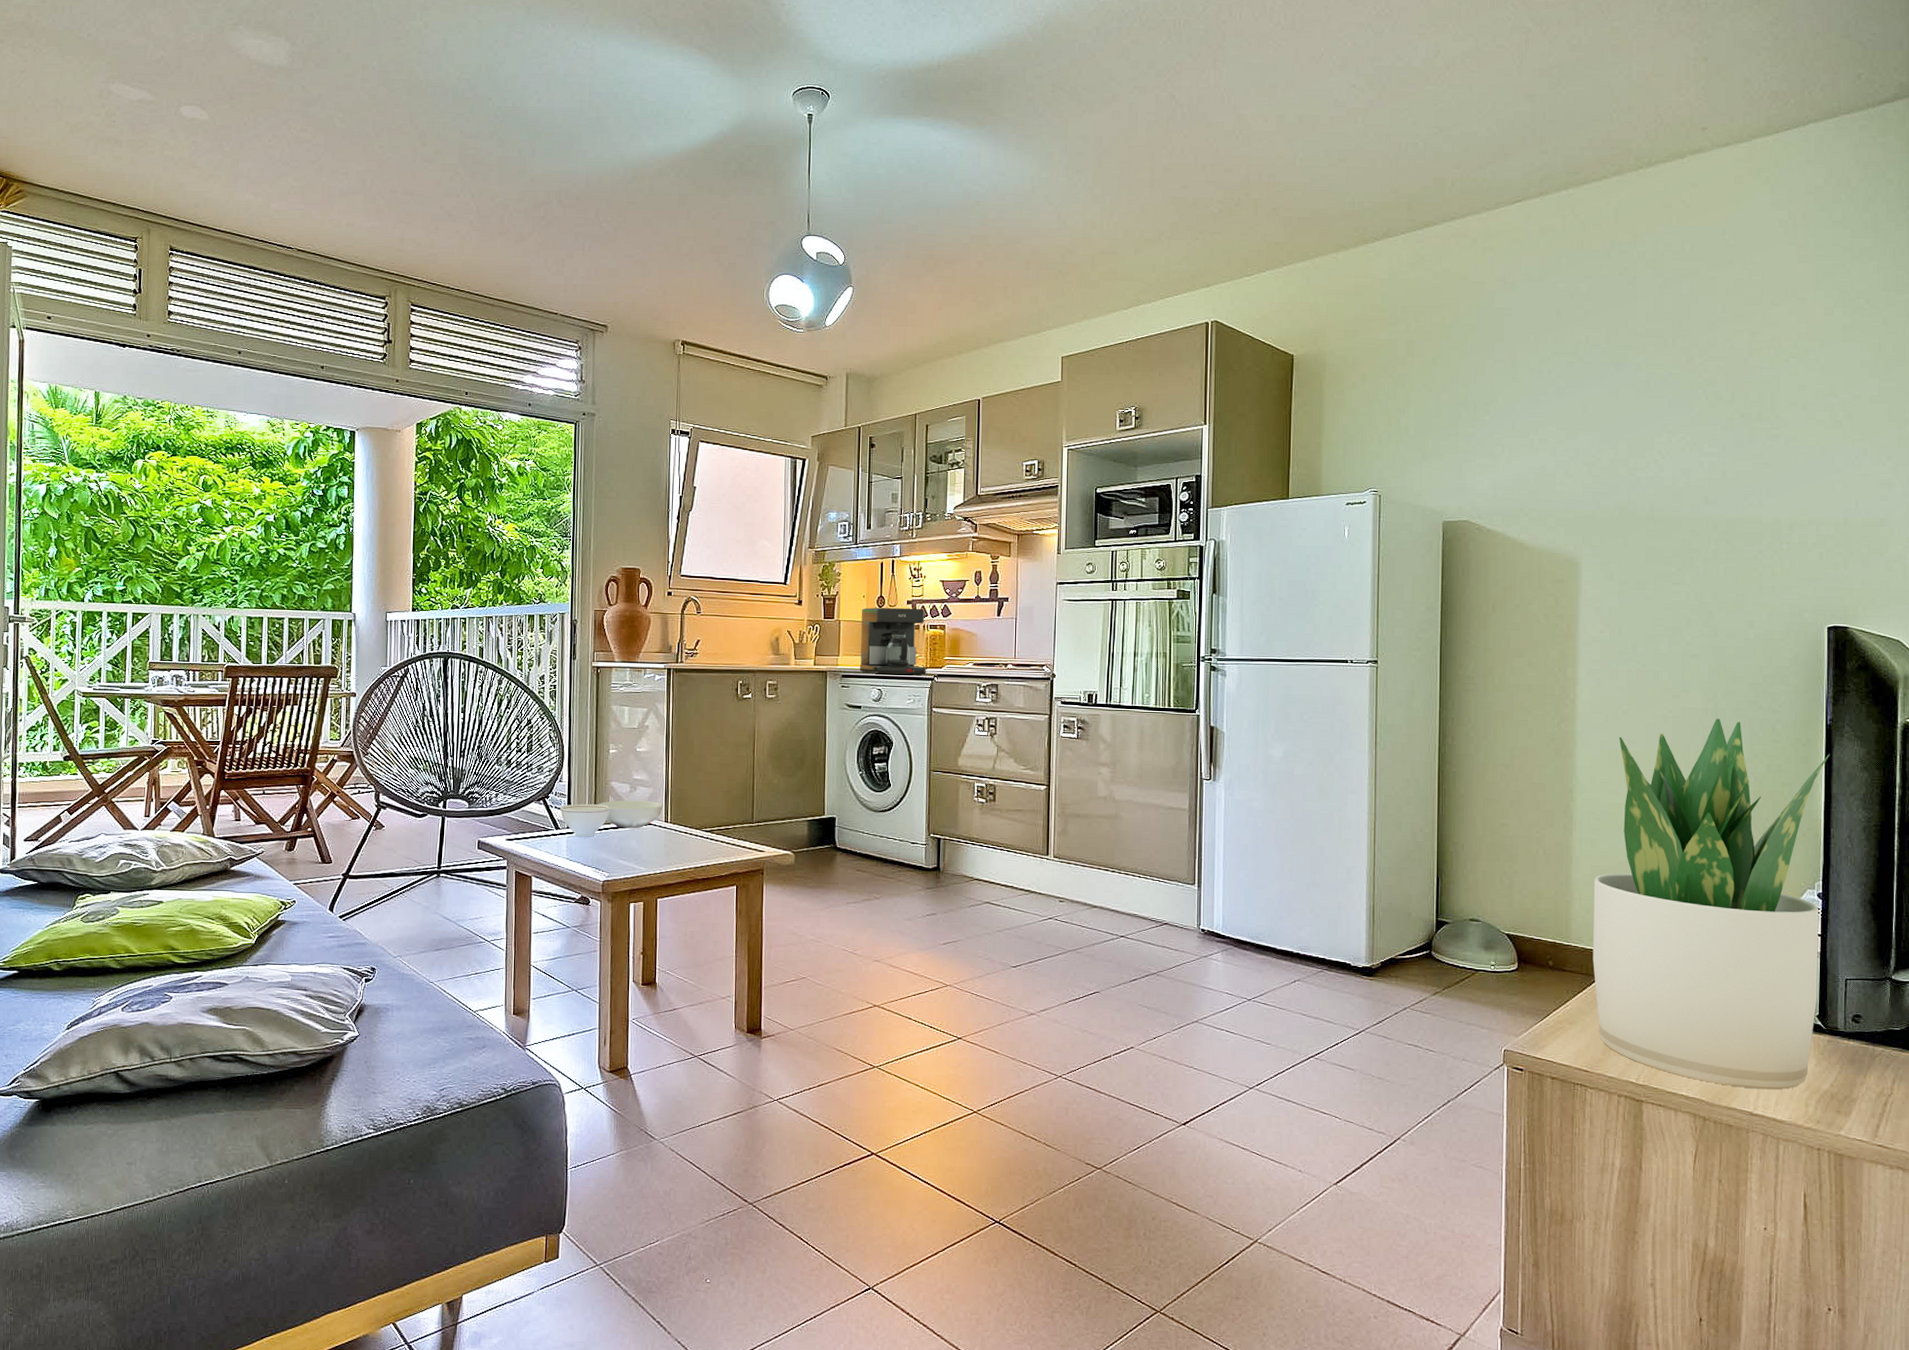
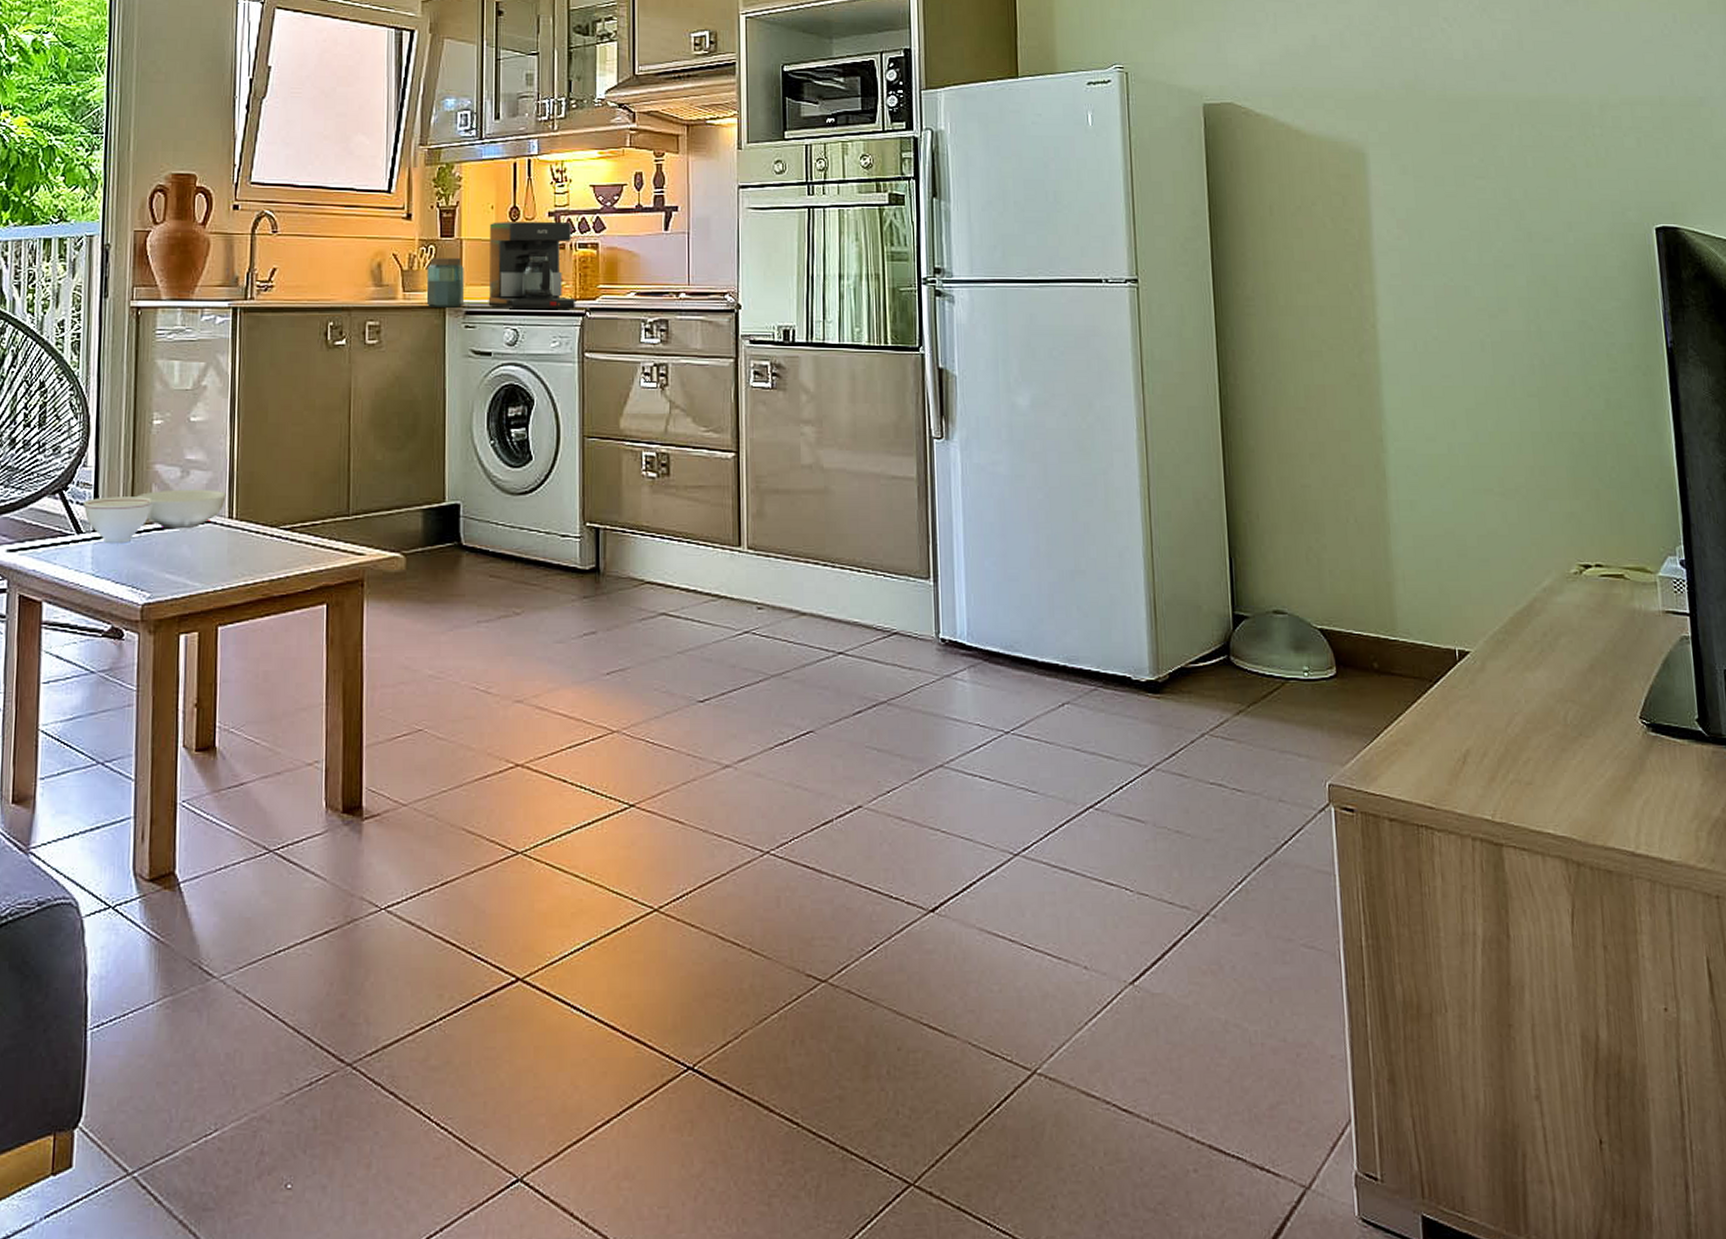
peanut butter: none [812,634,841,673] -> present [426,258,464,309]
planter: present [1593,718,1830,1090] -> none [1418,343,1695,821]

